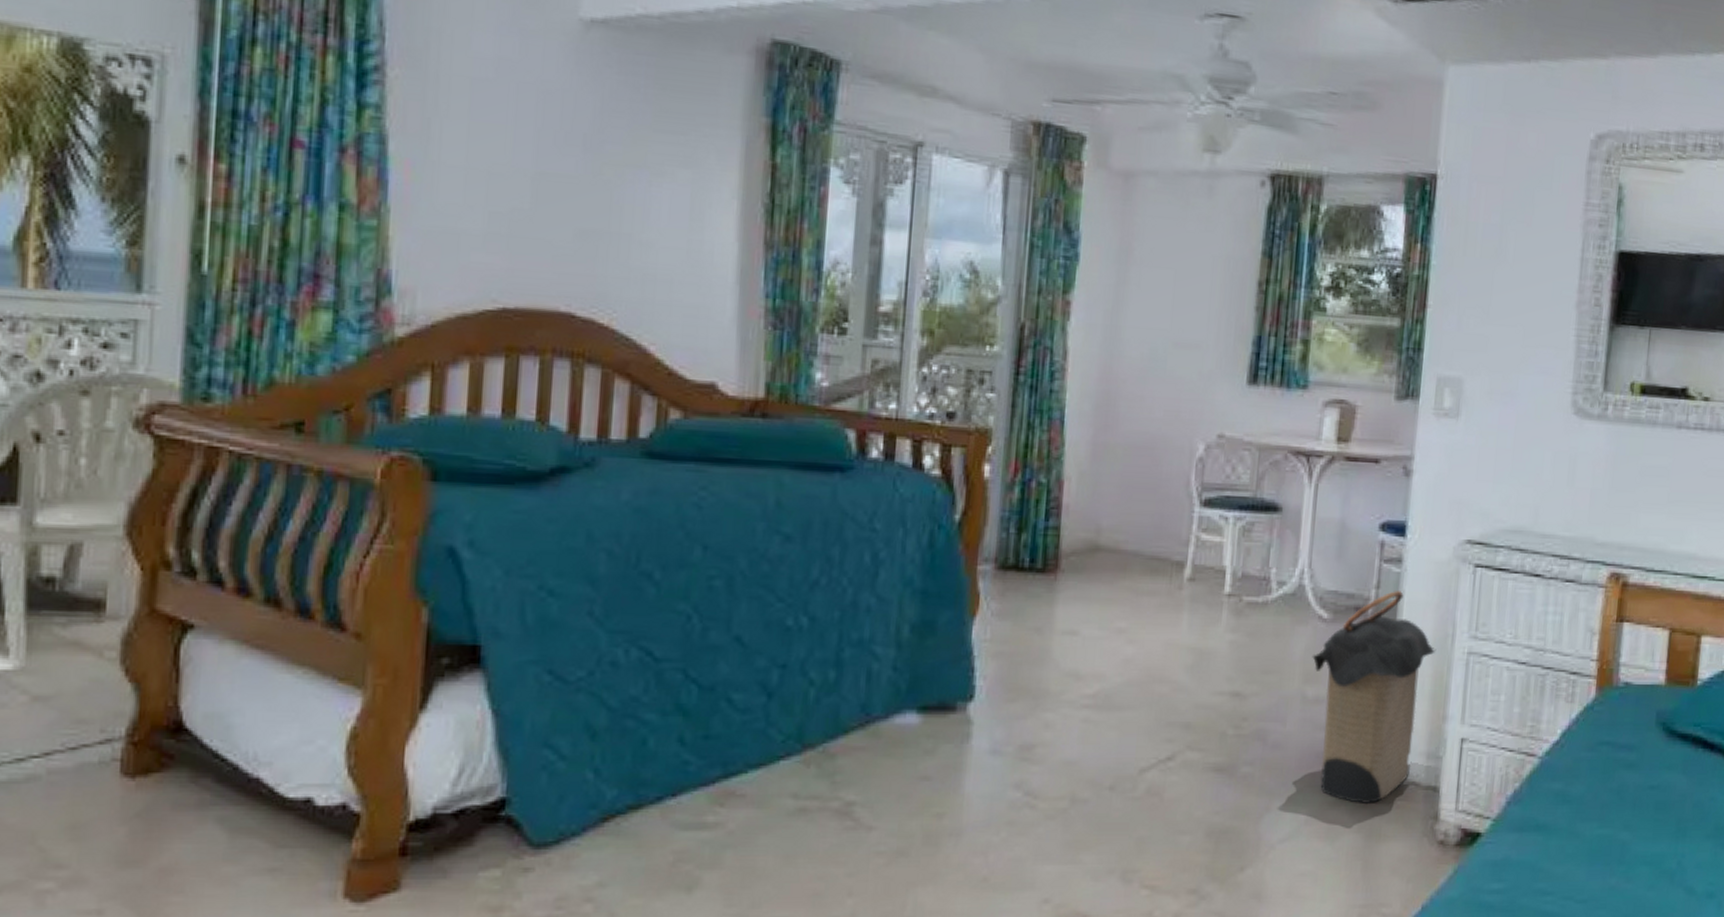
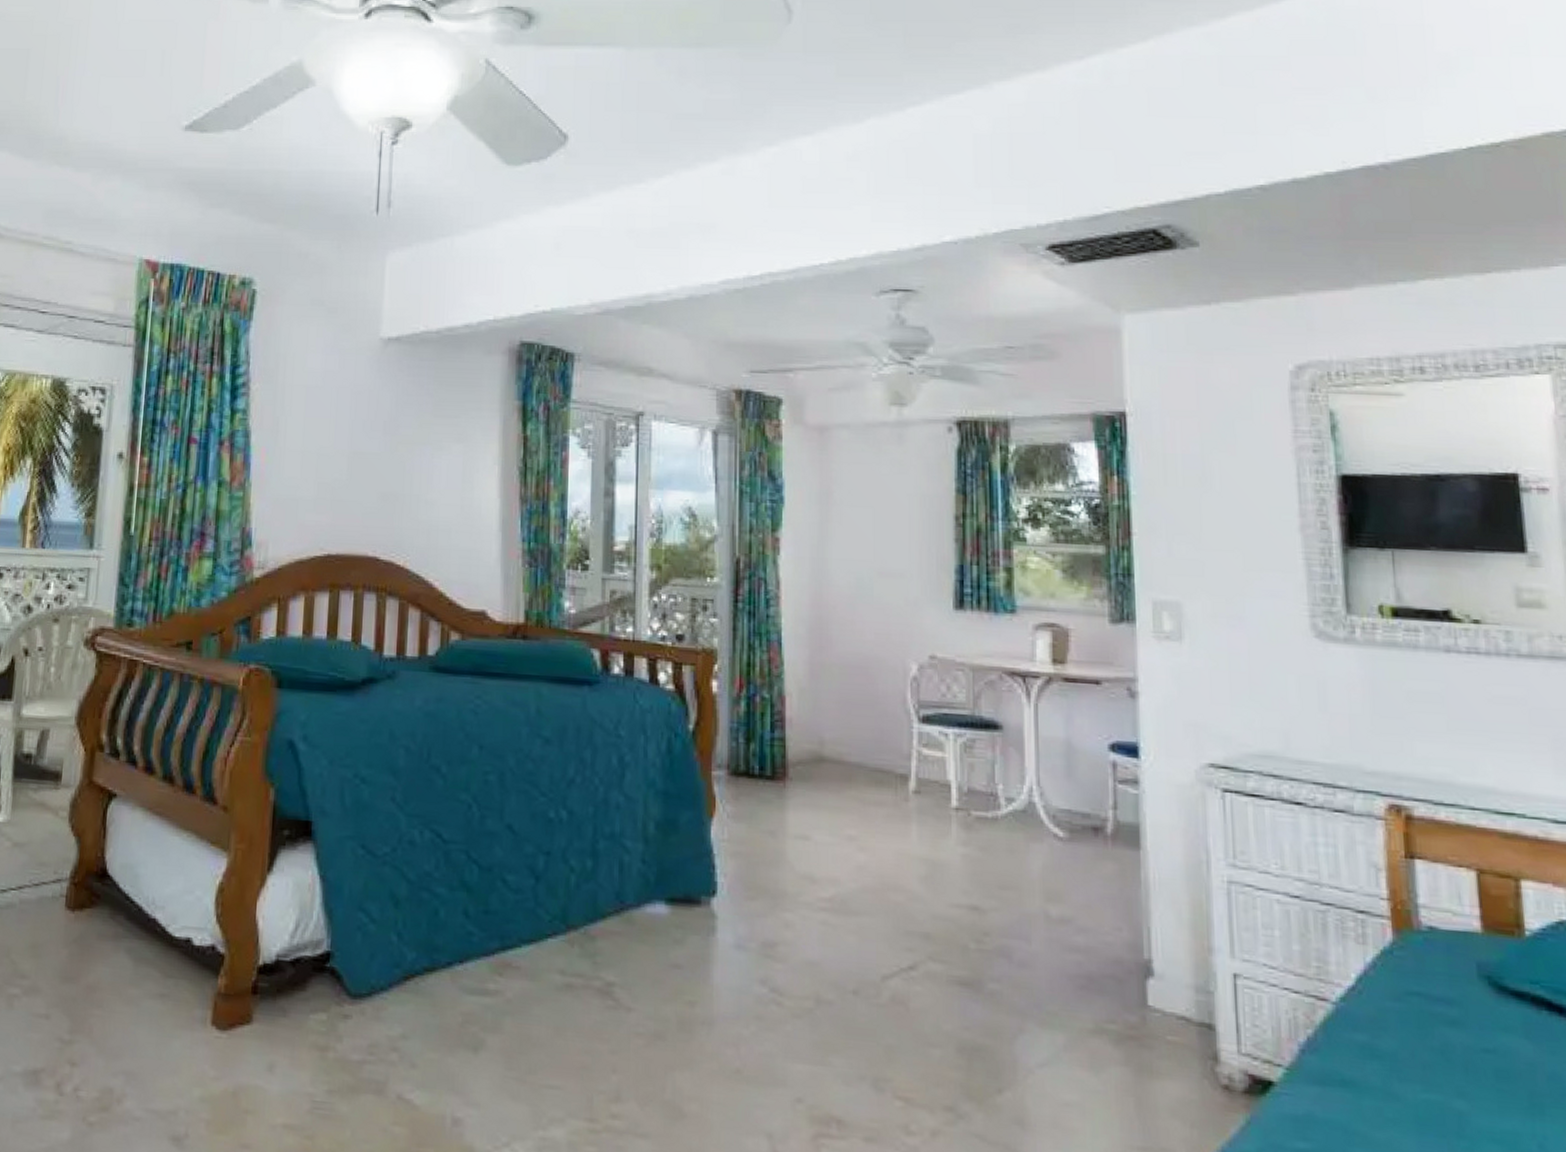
laundry hamper: present [1312,590,1437,805] -> none [1051,811,1190,1037]

